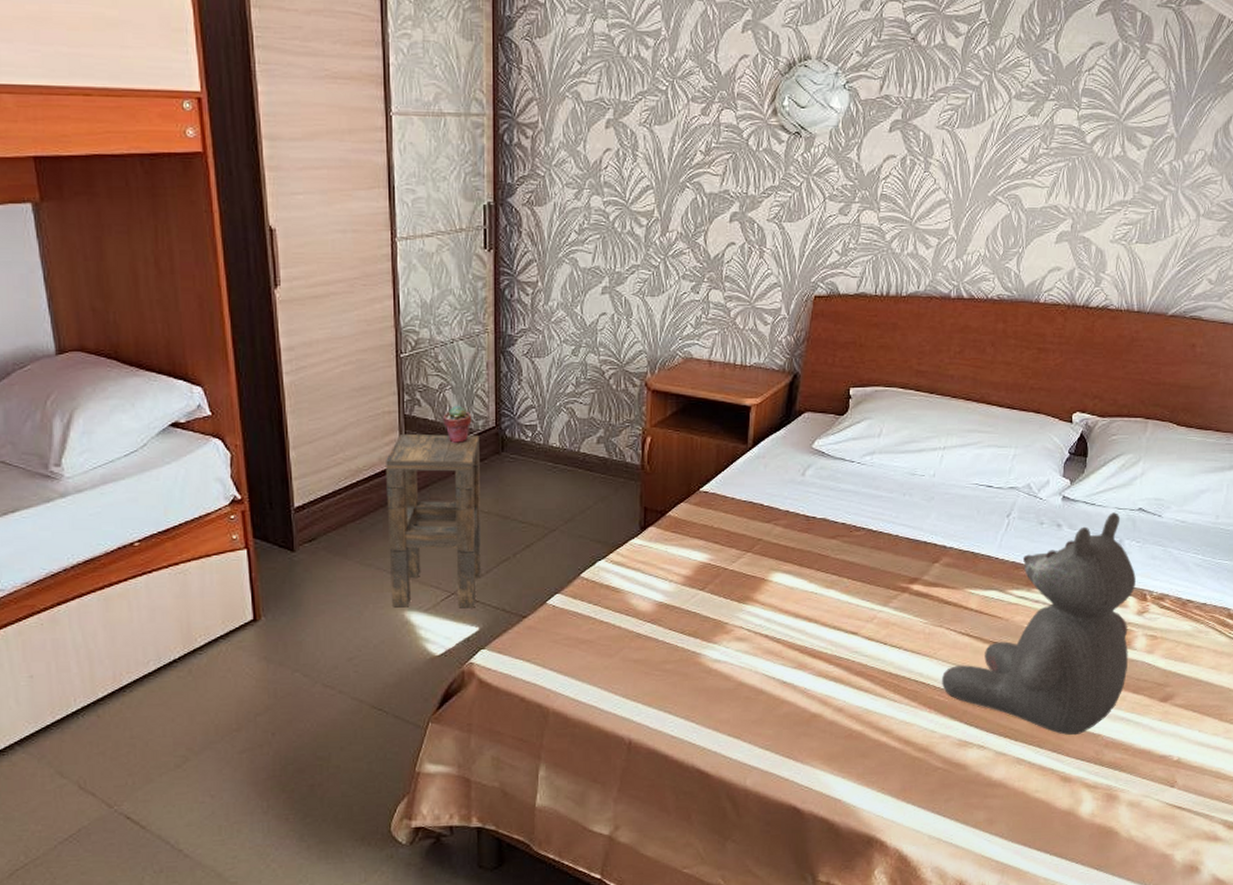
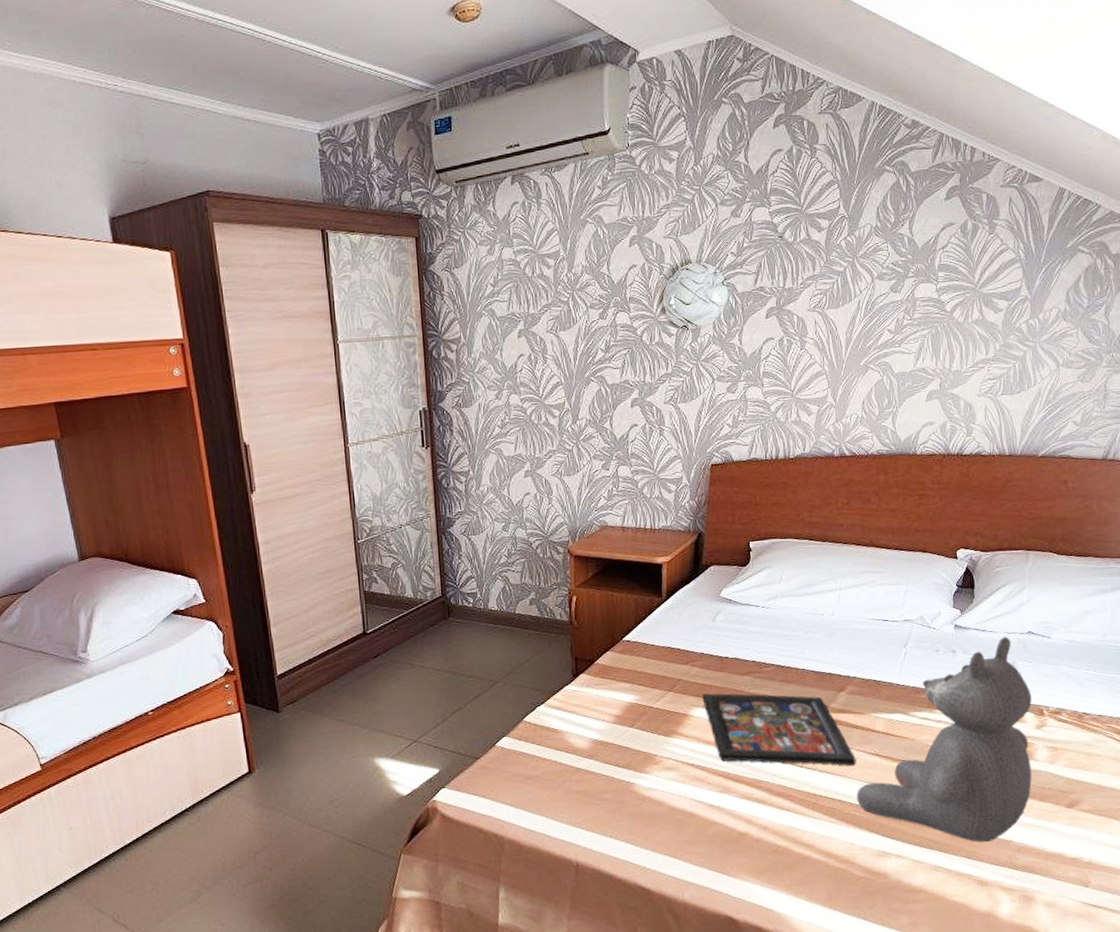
side table: present [386,434,481,608] -> none [351,604,438,756]
potted succulent: present [443,405,472,443] -> none [396,580,422,612]
decorative tray: none [783,557,945,645] -> present [702,693,856,766]

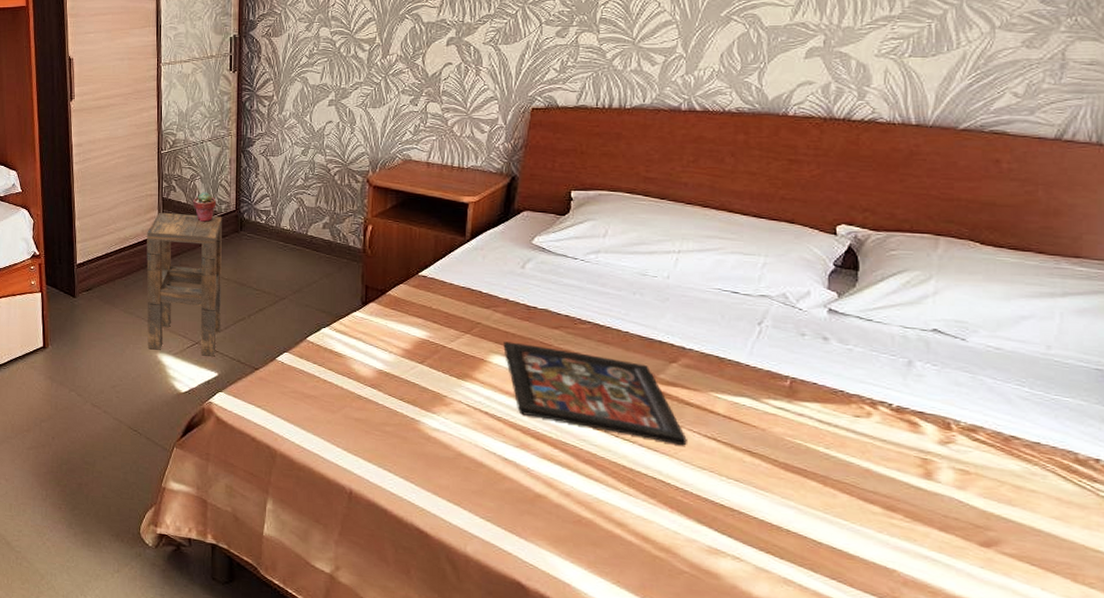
side table: none [351,604,438,756] -> present [146,213,222,357]
potted succulent: none [396,580,422,612] -> present [193,192,217,222]
teddy bear: present [857,637,1032,843] -> none [685,331,934,566]

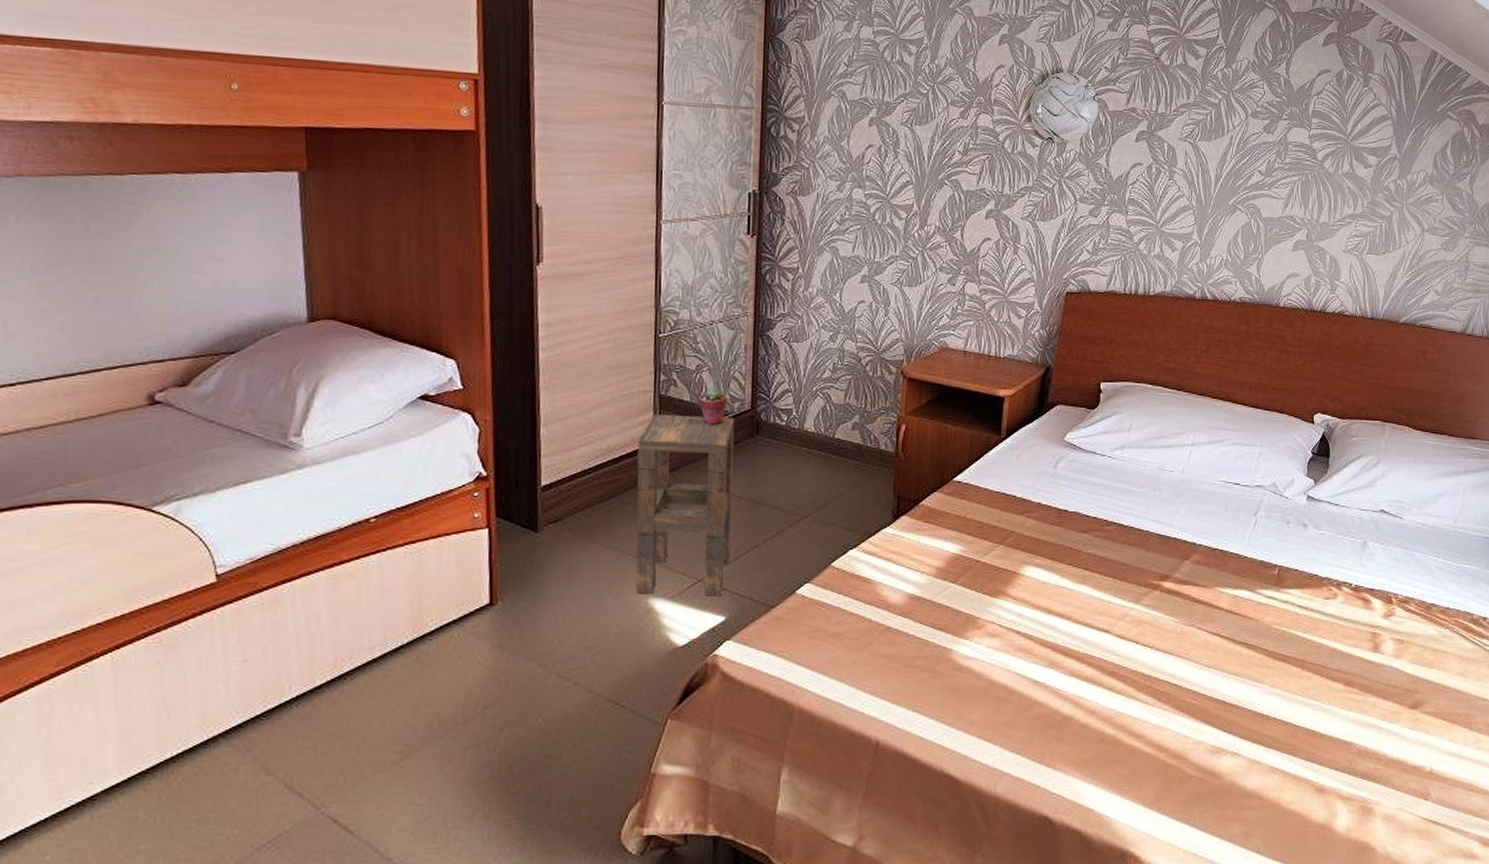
decorative tray: present [503,341,687,446] -> none [1035,550,1196,646]

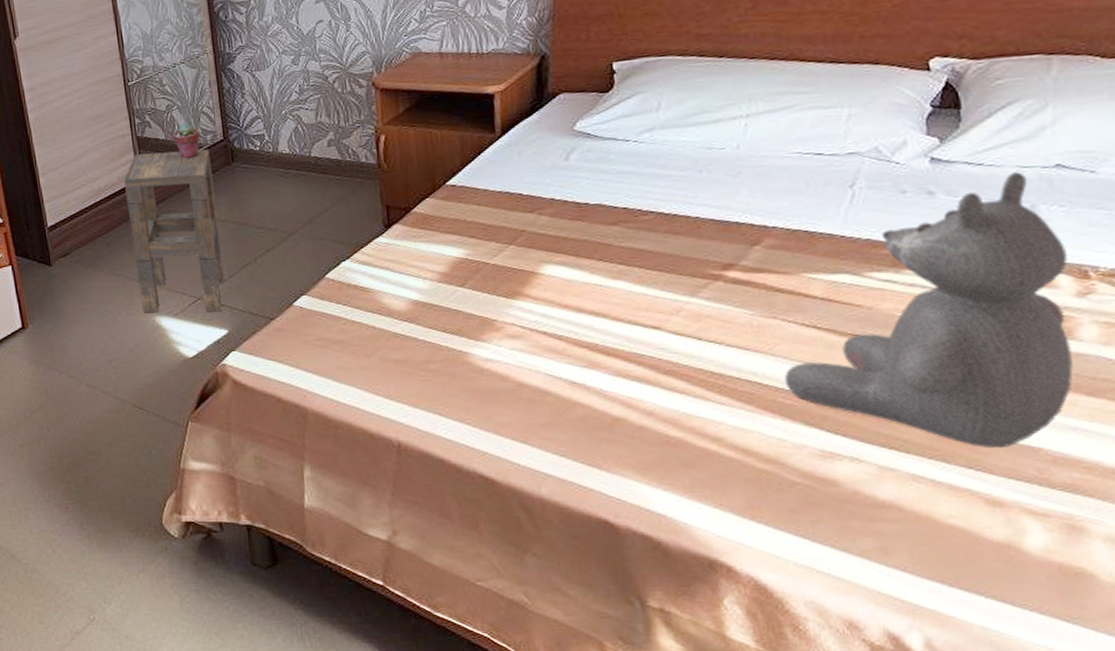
teddy bear: none [1194,513,1381,743] -> present [785,172,1073,449]

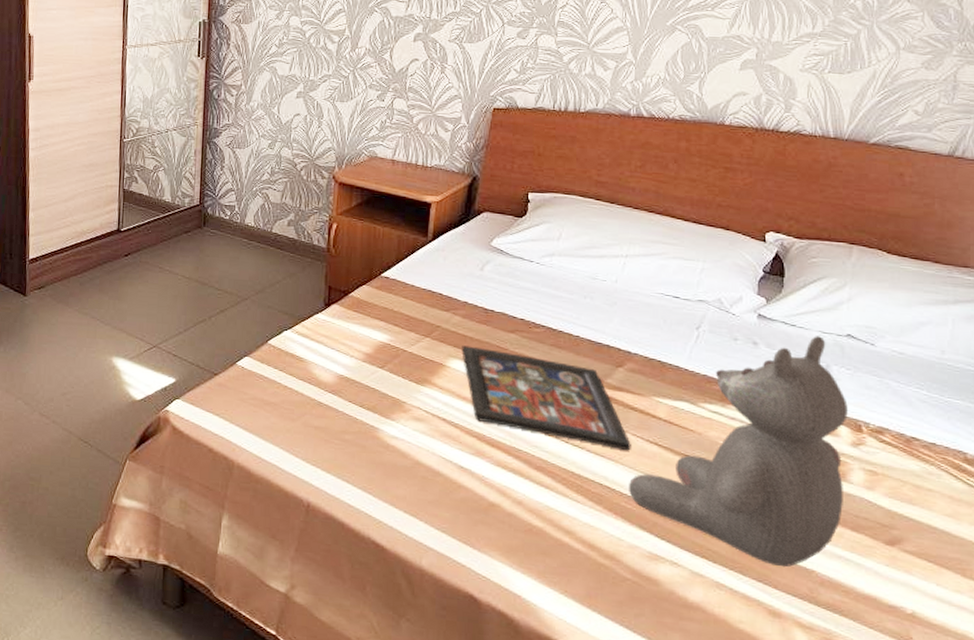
side table: present [124,149,225,313] -> none [102,206,185,361]
potted succulent: present [172,123,201,158] -> none [155,184,180,216]
decorative tray: none [554,247,783,340] -> present [461,345,631,451]

